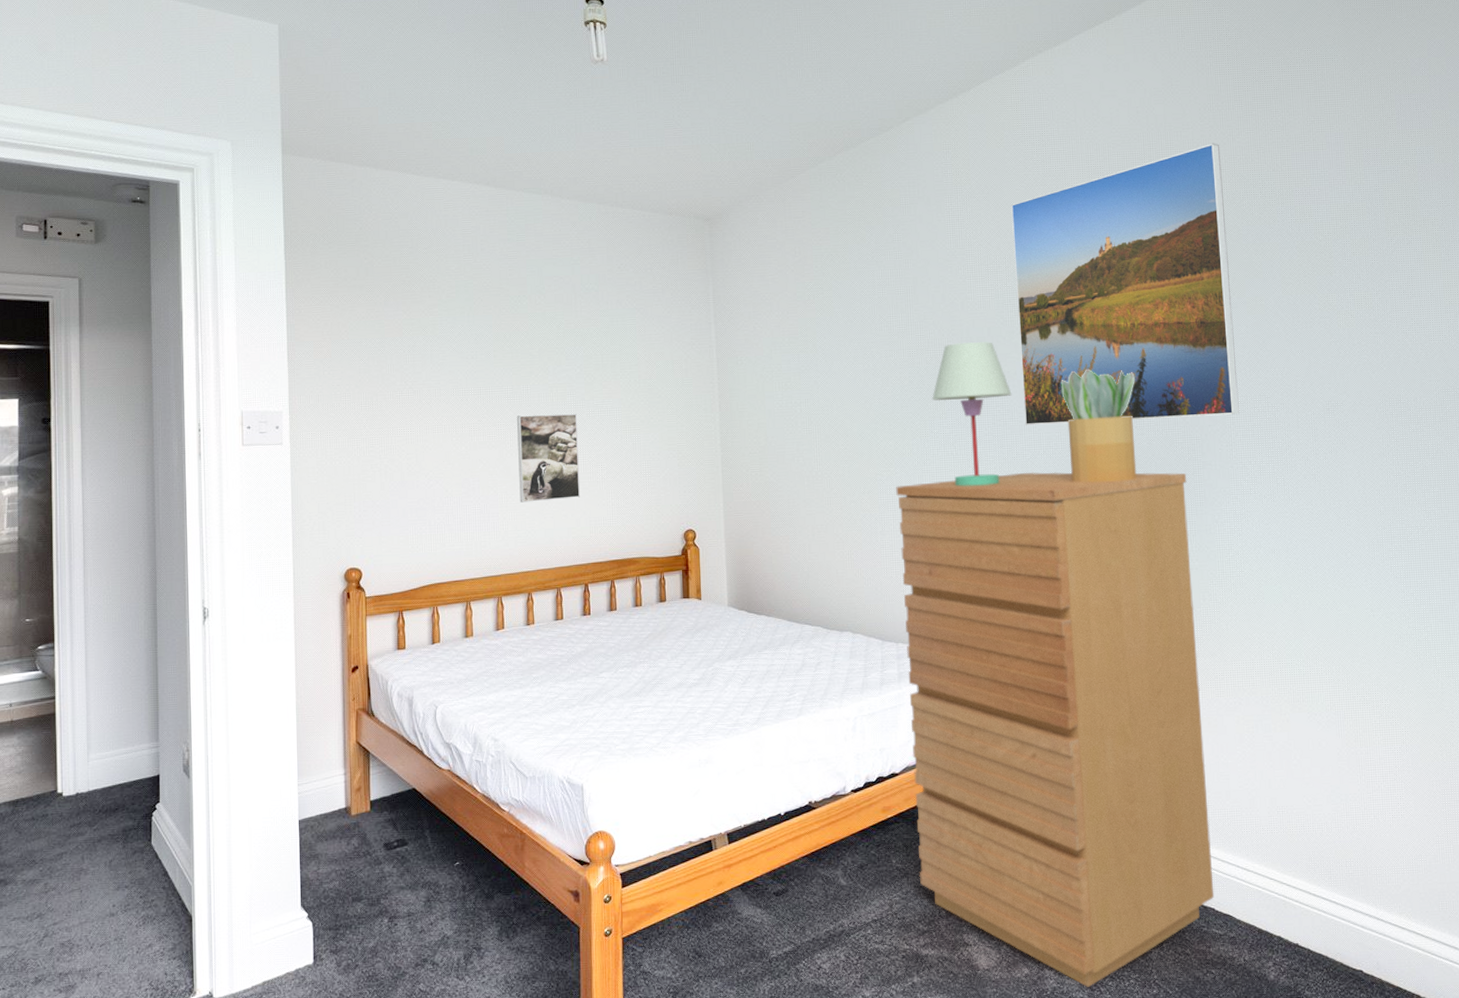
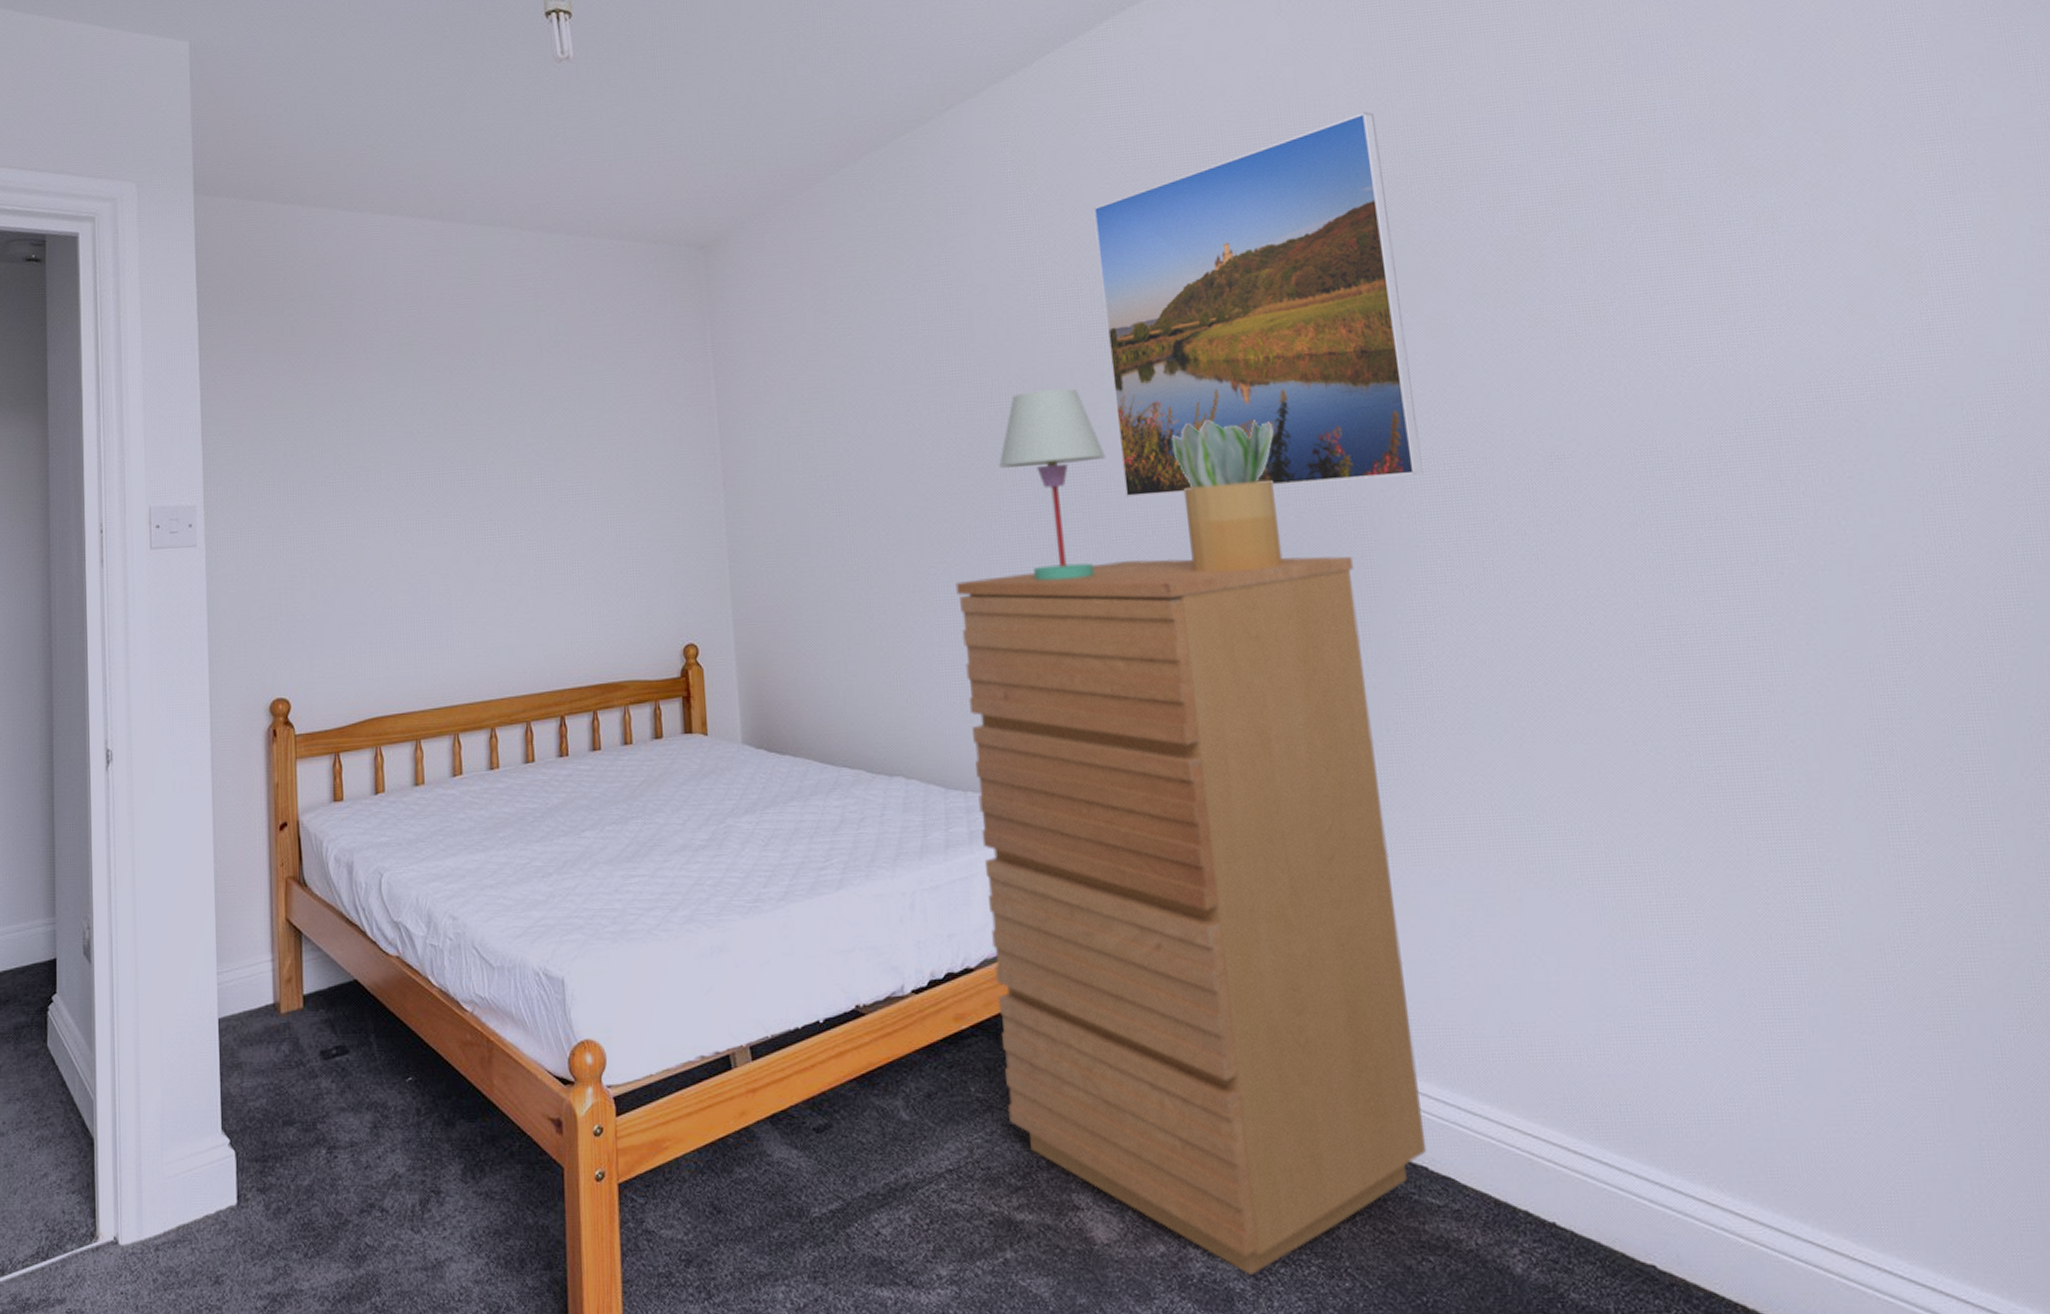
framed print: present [517,413,581,503] -> none [473,498,553,613]

